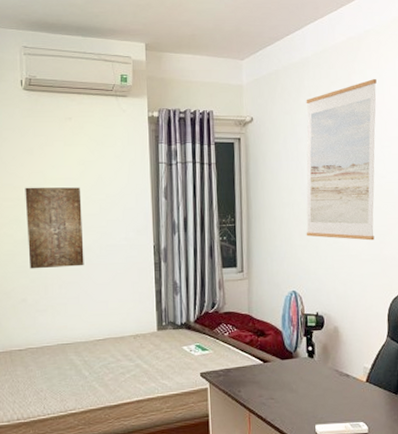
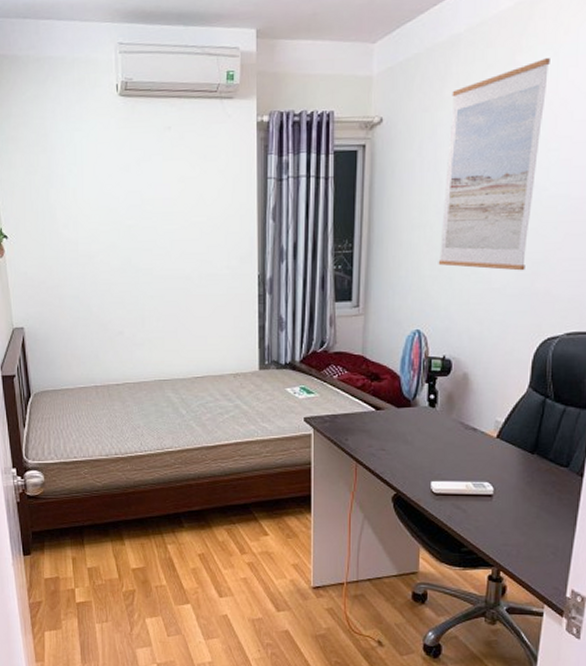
wall art: present [25,187,84,269] -> none [121,208,183,300]

